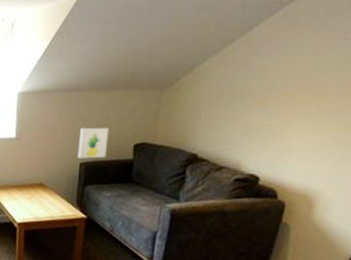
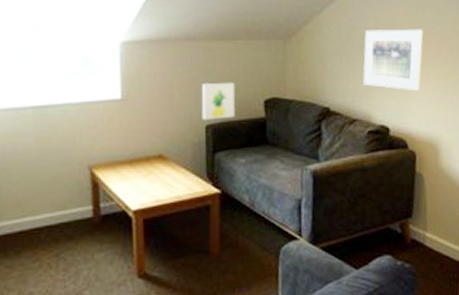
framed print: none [238,78,322,143] -> present [363,29,424,91]

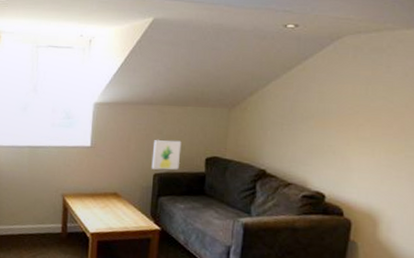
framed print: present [363,29,424,91] -> none [302,103,372,164]

